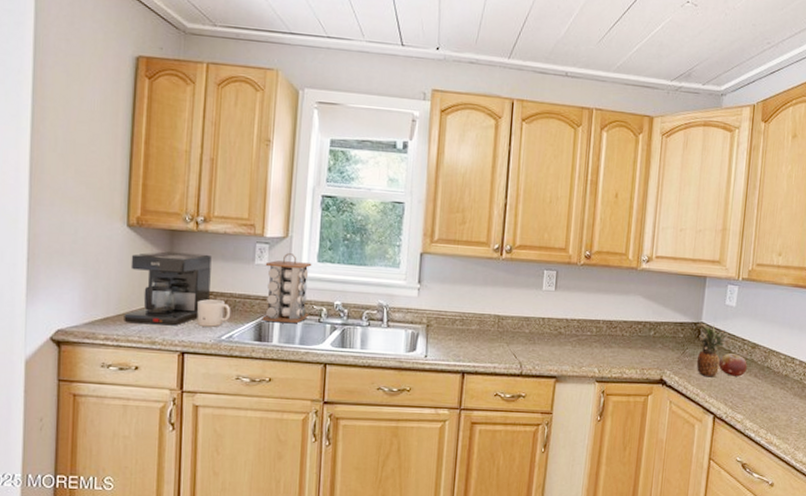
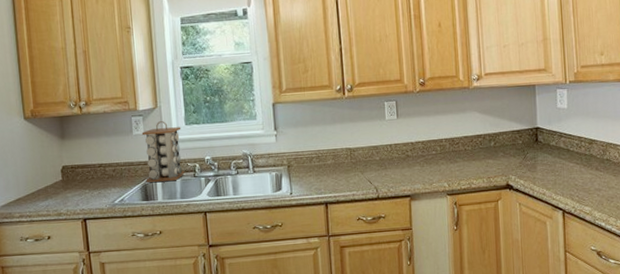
coffee maker: present [124,251,212,326] -> none [31,132,100,200]
mug: present [196,299,231,327] -> none [90,170,120,195]
fruit: present [696,323,728,378] -> none [535,127,565,177]
fruit: present [718,353,747,377] -> none [559,151,587,173]

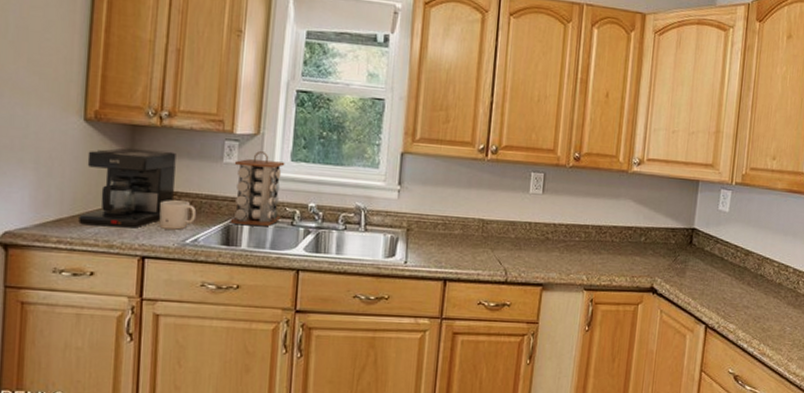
coffee maker: none [31,132,100,200] -> present [78,147,176,228]
mug: none [90,170,120,195] -> present [159,200,197,230]

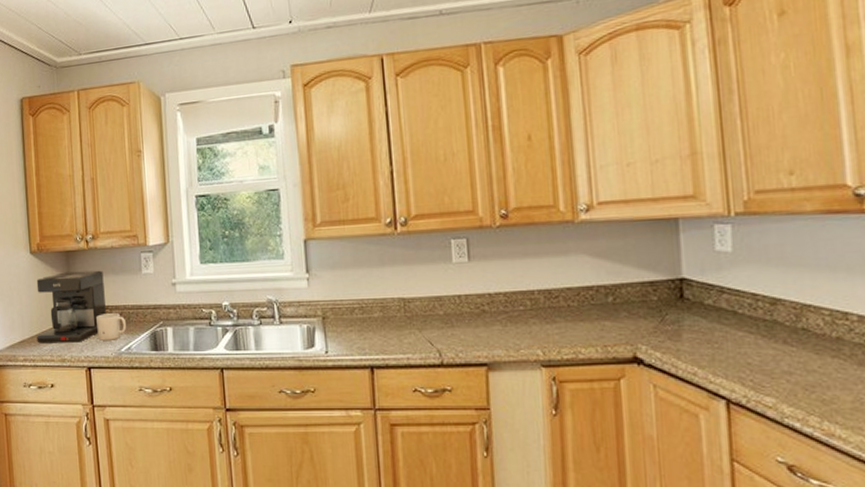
spice rack: present [230,150,285,227] -> none [151,257,199,330]

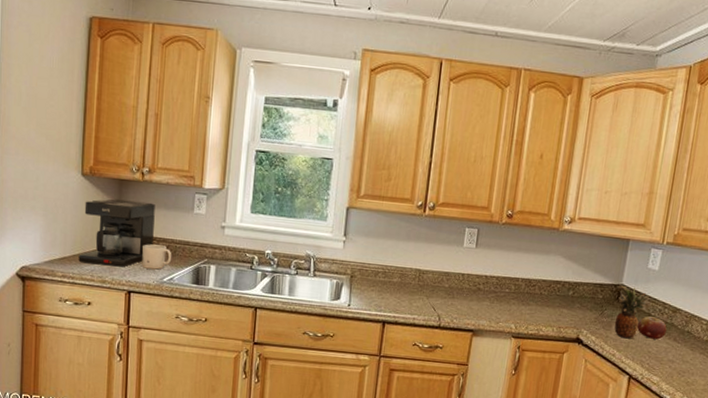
fruit: none [678,278,728,350] -> present [614,285,649,339]
fruit: none [719,315,768,346] -> present [636,316,667,340]

